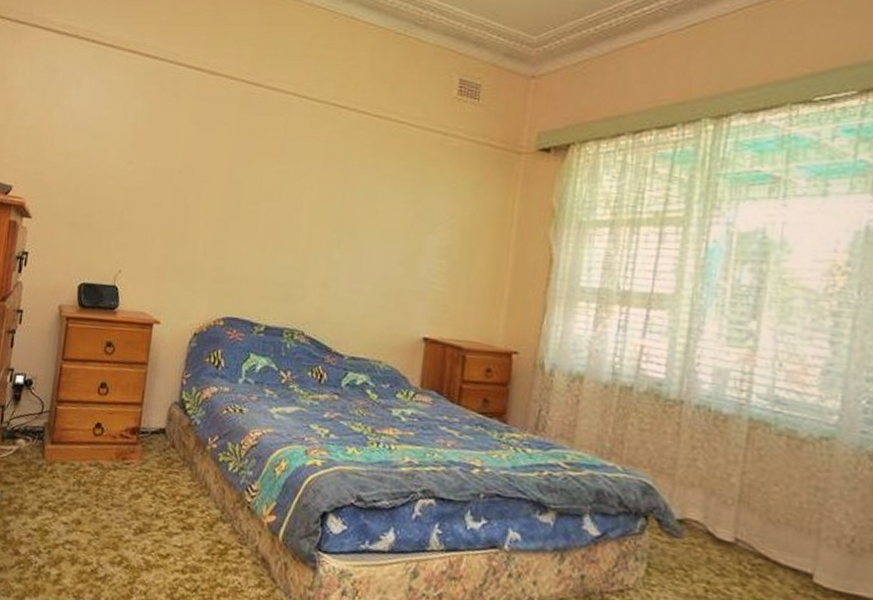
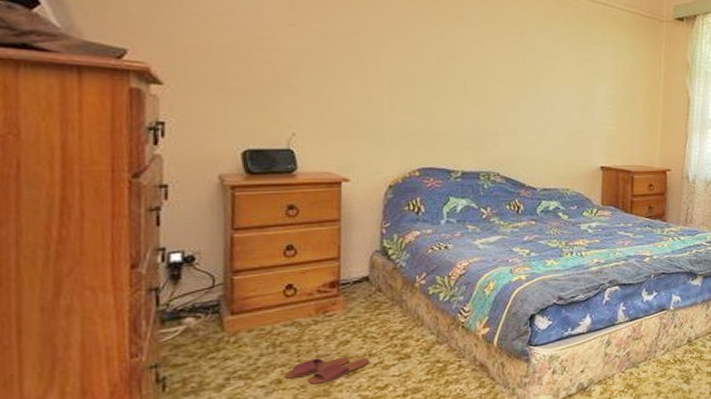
slippers: none [83,506,157,536] -> present [284,356,370,384]

